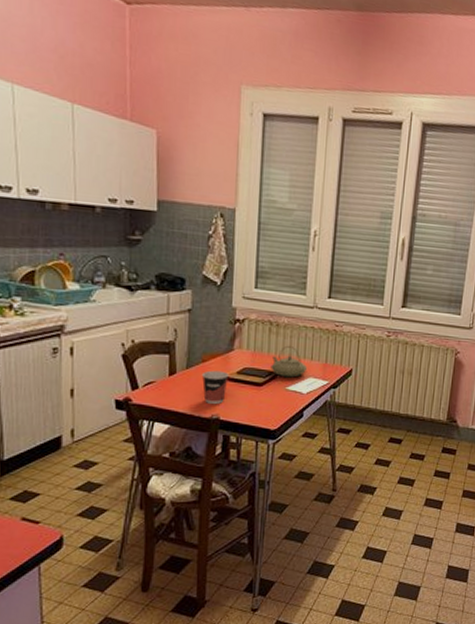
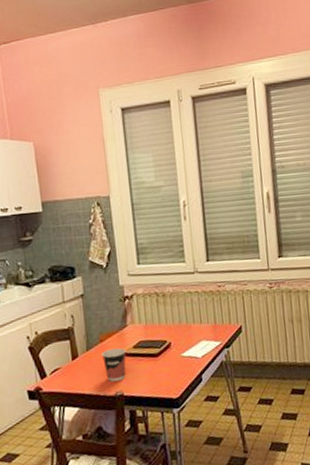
teapot: present [271,345,308,378] -> none [163,312,199,345]

